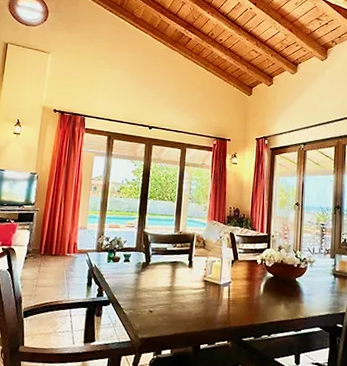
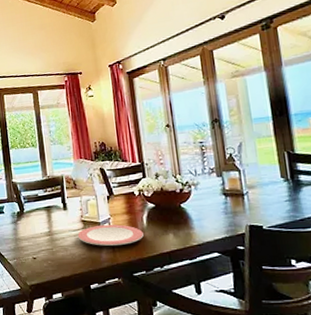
plate: none [197,287,258,310] -> present [77,224,144,246]

